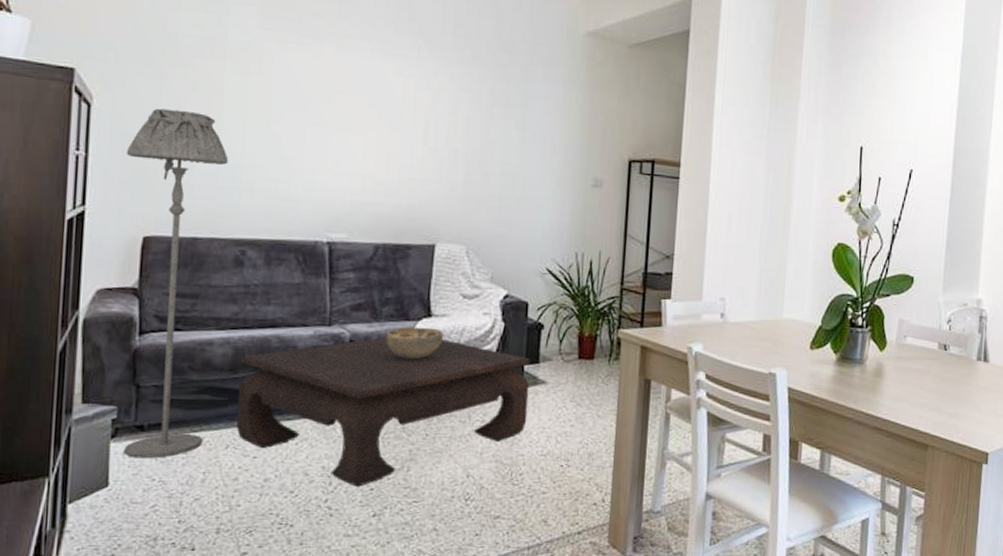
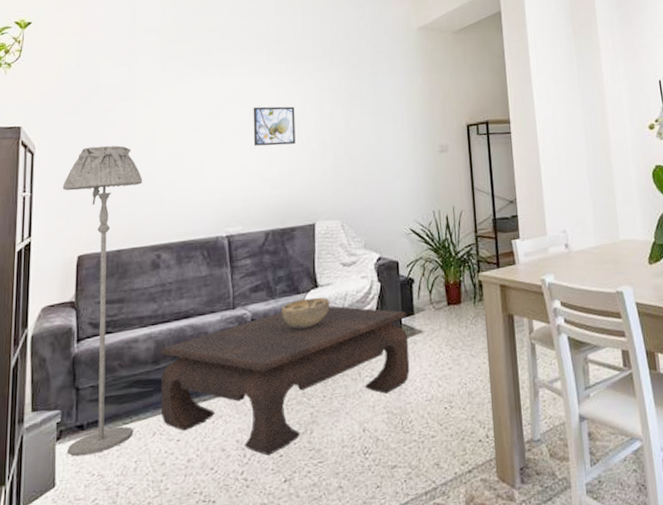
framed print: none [369,95,424,148] -> present [253,106,296,146]

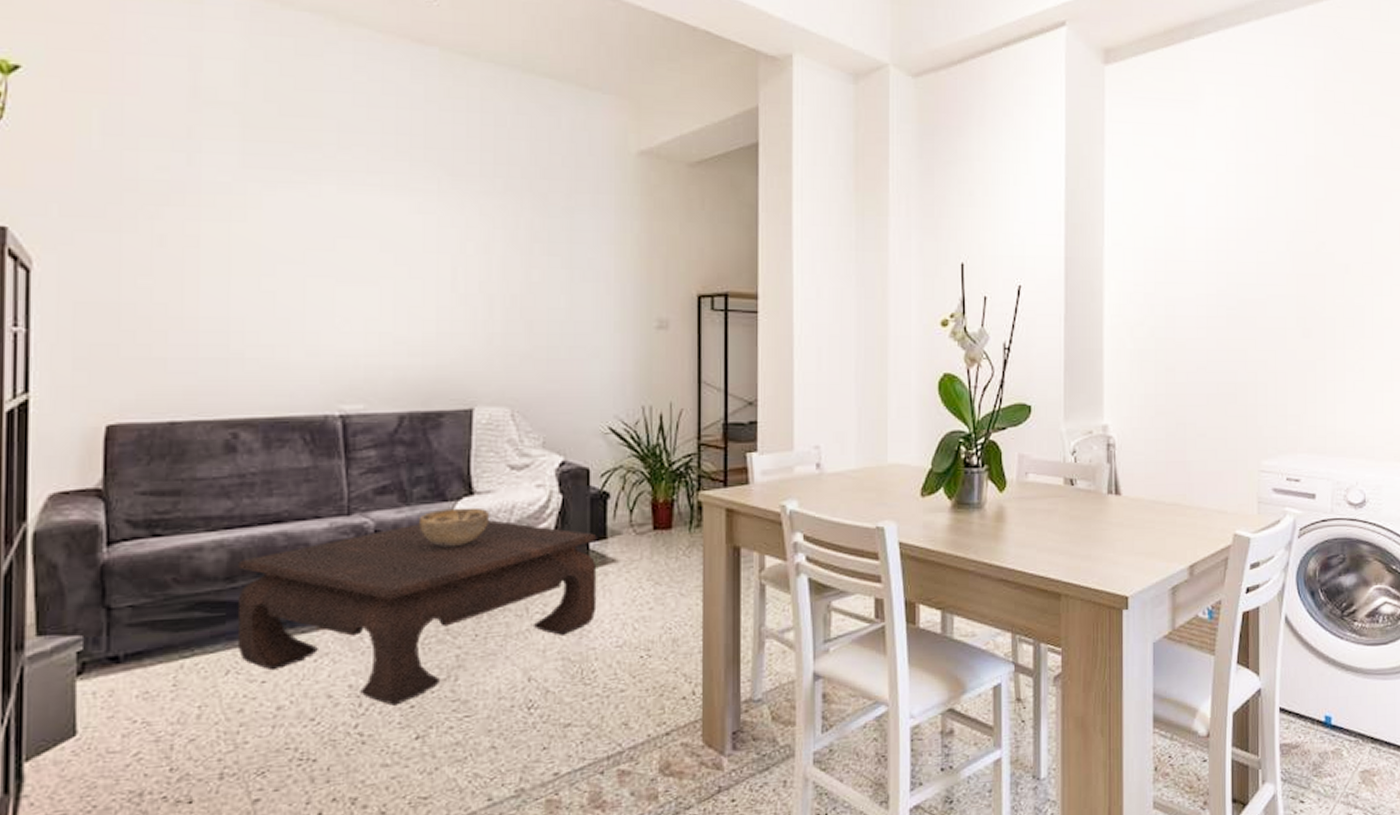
floor lamp: present [62,145,143,457] -> none [78,269,211,698]
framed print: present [253,106,296,146] -> none [384,238,449,296]

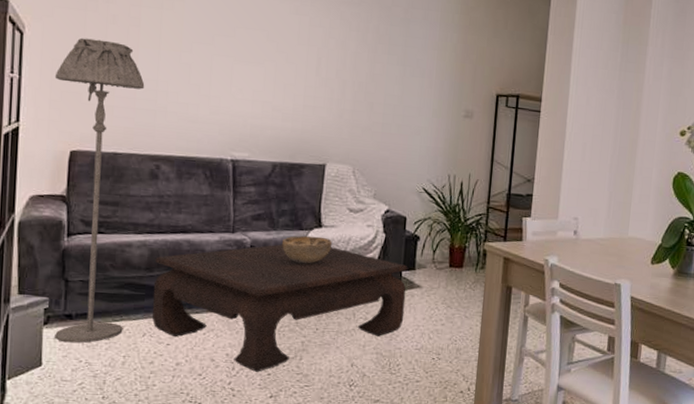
floor lamp: none [78,269,211,698] -> present [54,38,145,343]

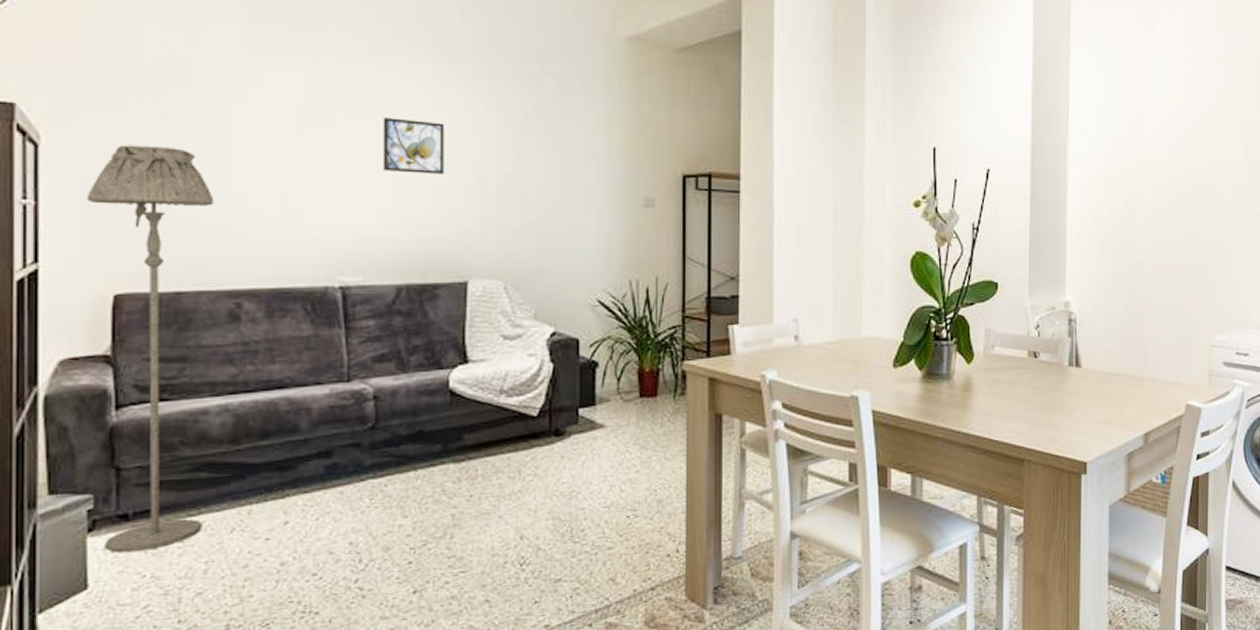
coffee table: present [152,244,408,372] -> none [242,387,586,562]
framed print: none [268,31,317,79] -> present [382,117,444,174]
decorative bowl: present [281,236,333,264] -> none [415,375,484,413]

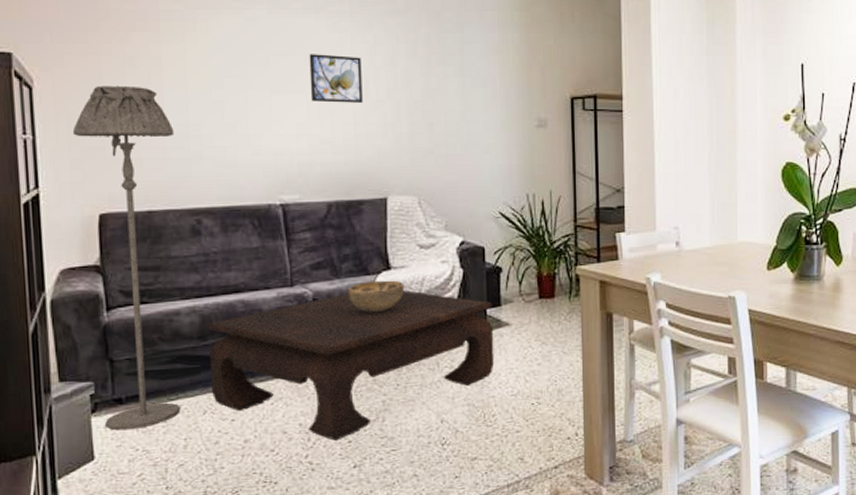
coffee table: none [242,387,586,562] -> present [208,290,495,441]
decorative bowl: none [415,375,484,413] -> present [347,280,405,313]

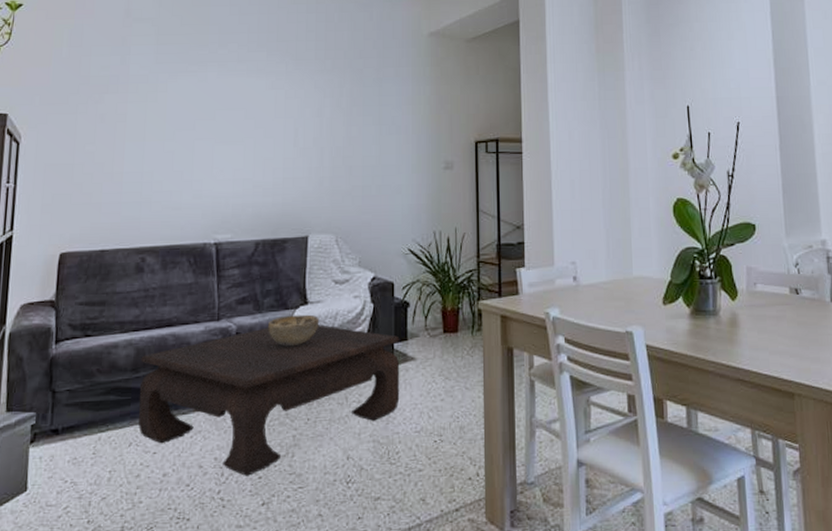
floor lamp: present [72,85,181,431] -> none [41,139,131,462]
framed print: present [309,54,363,103] -> none [247,108,293,151]

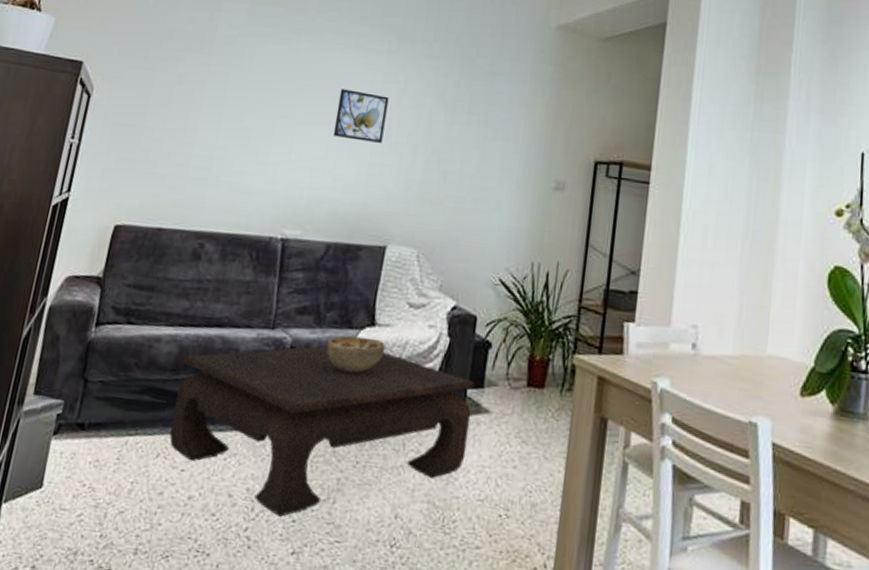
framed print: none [247,108,293,151] -> present [333,89,389,143]

